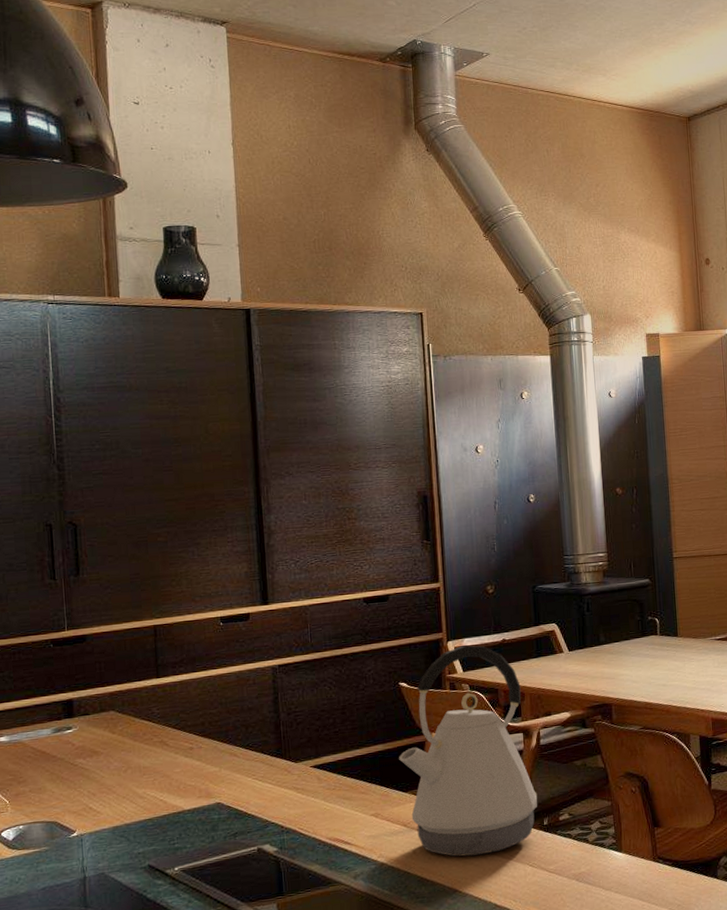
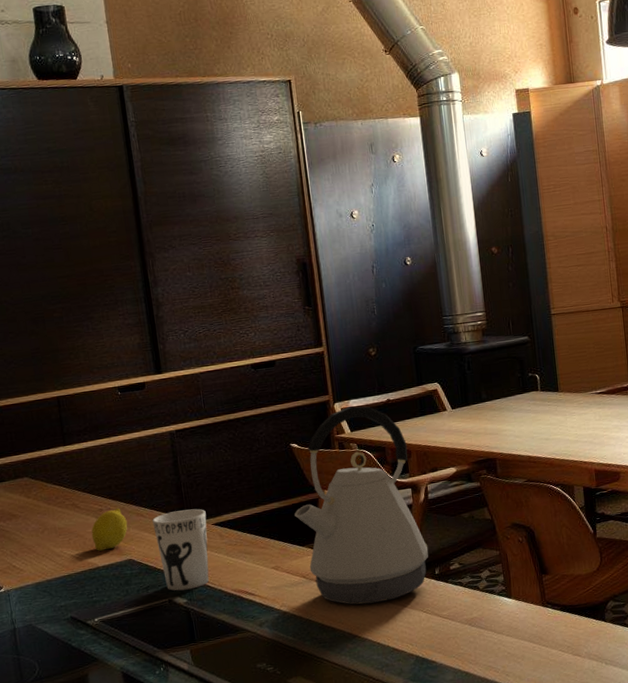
fruit: none [178,746,219,793] -> present [91,507,128,551]
cup: none [246,749,305,839] -> present [152,509,210,591]

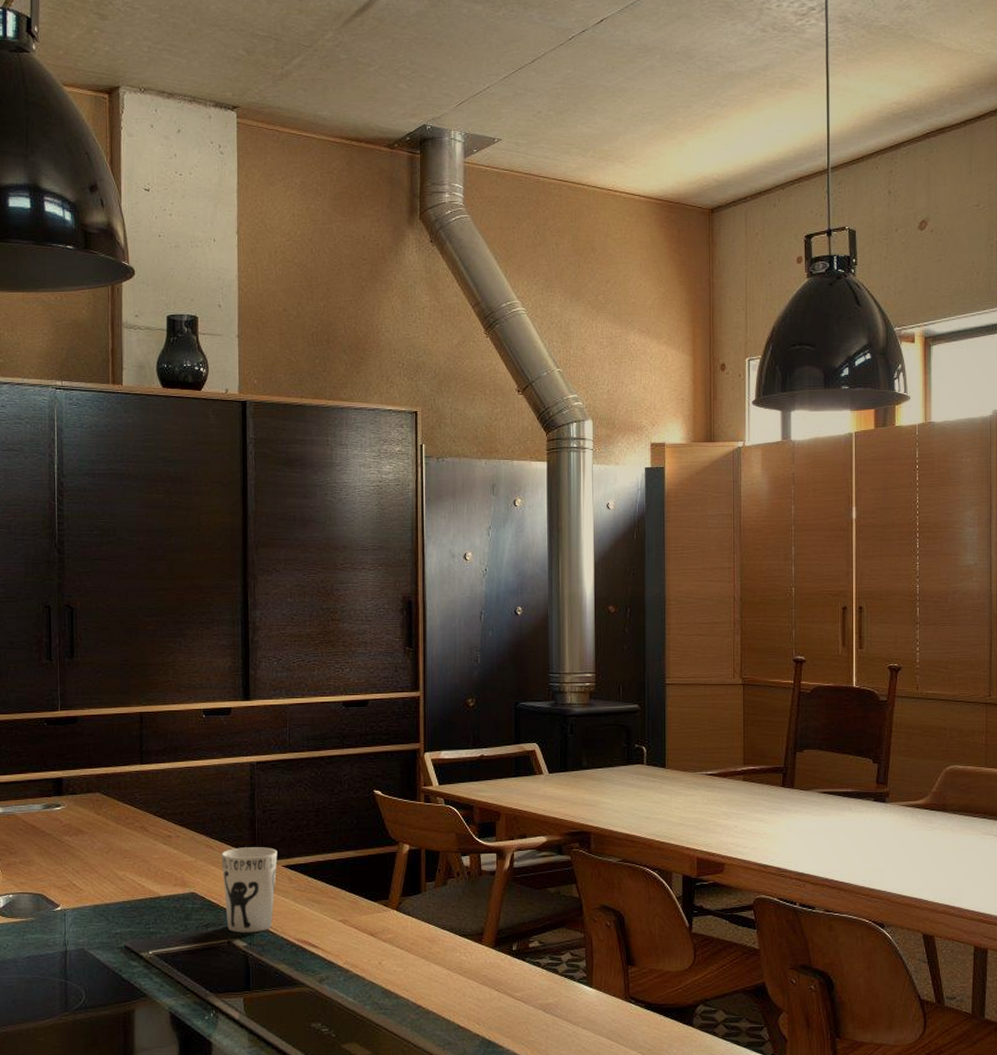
fruit: present [91,507,128,551] -> none [157,836,195,880]
kettle: present [294,406,429,605] -> none [370,758,508,974]

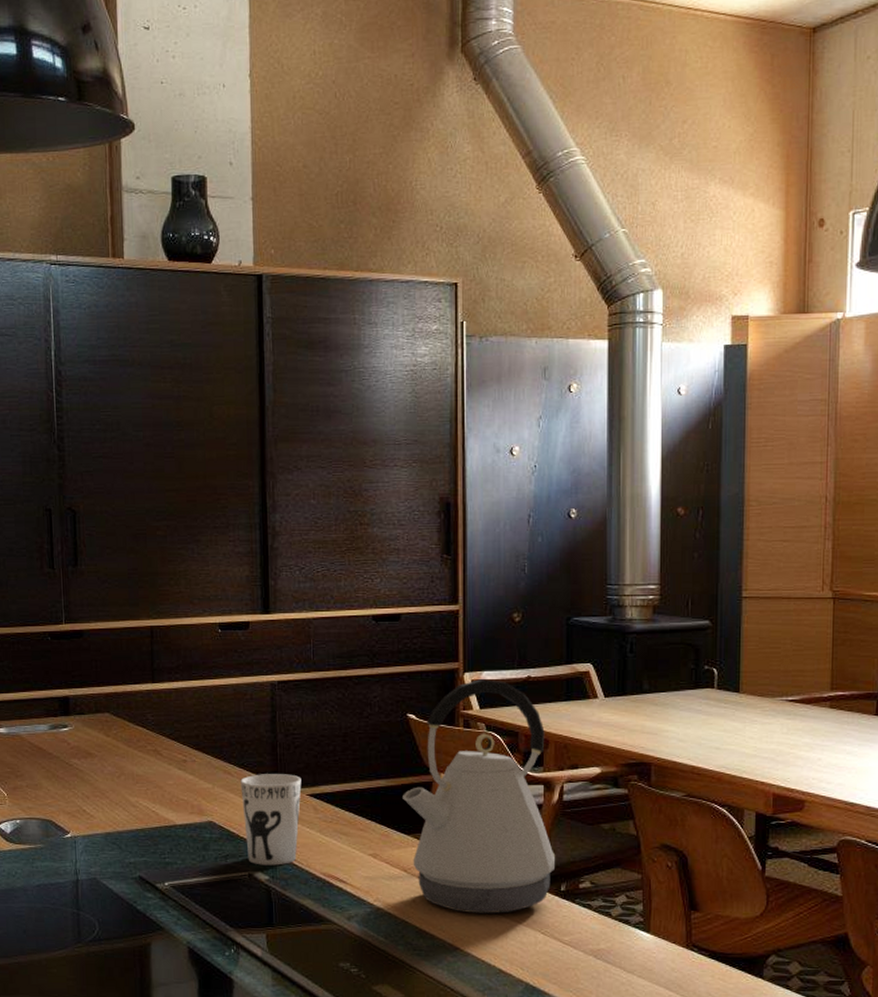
kettle: none [370,758,508,974] -> present [403,679,556,914]

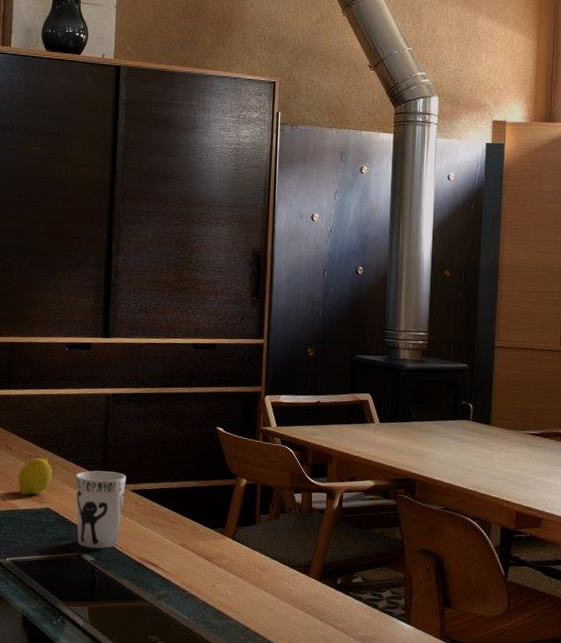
fruit: none [171,761,213,807] -> present [18,457,53,495]
kettle: present [403,679,556,914] -> none [209,402,334,601]

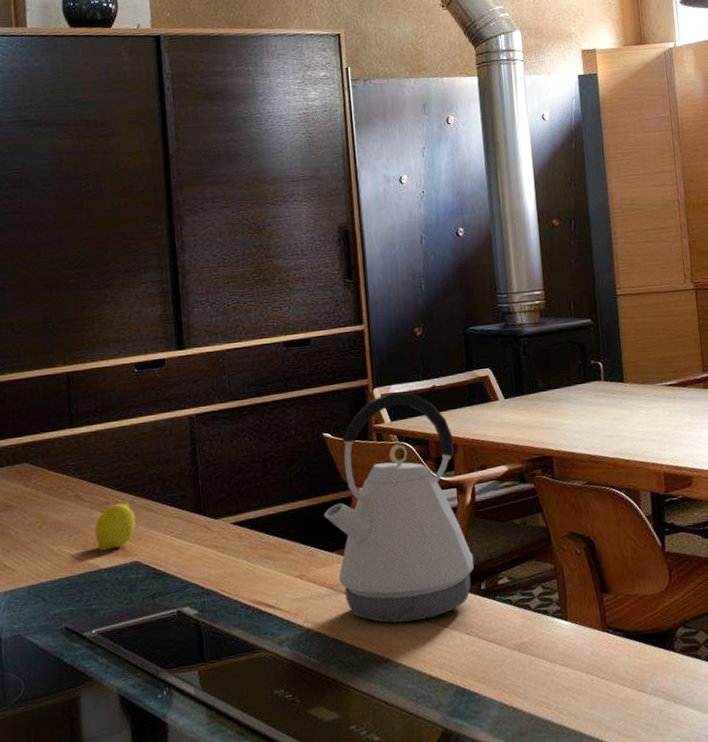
cup: present [75,470,126,549] -> none [164,504,225,600]
kettle: none [209,402,334,601] -> present [324,392,474,623]

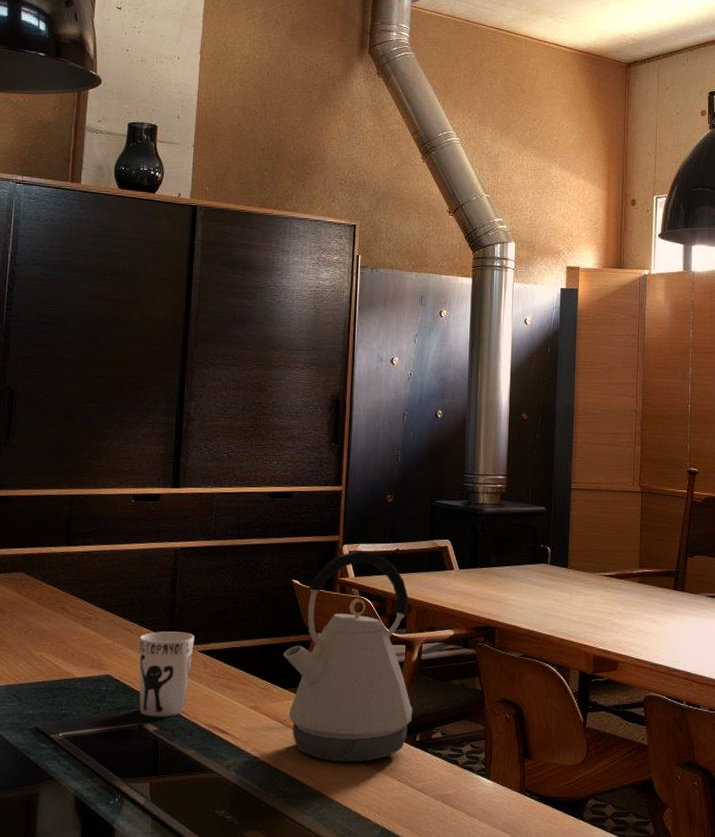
fruit: present [94,501,136,551] -> none [74,618,114,661]
cup: none [164,504,225,600] -> present [138,631,195,717]

